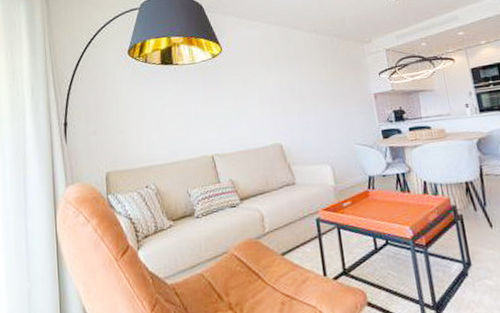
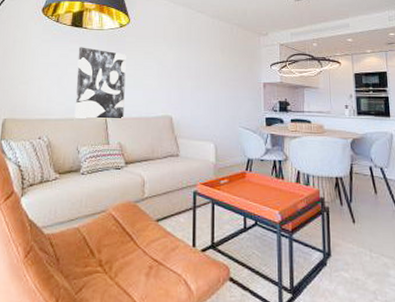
wall art: none [172,84,231,161] -> present [75,47,126,118]

